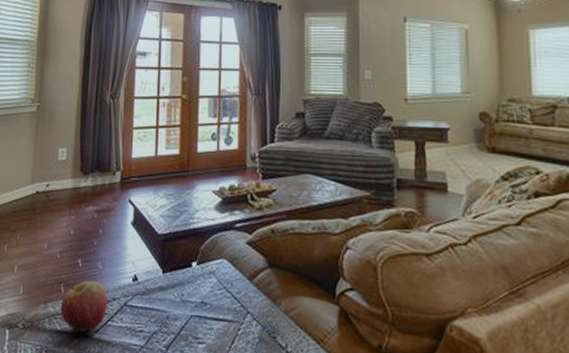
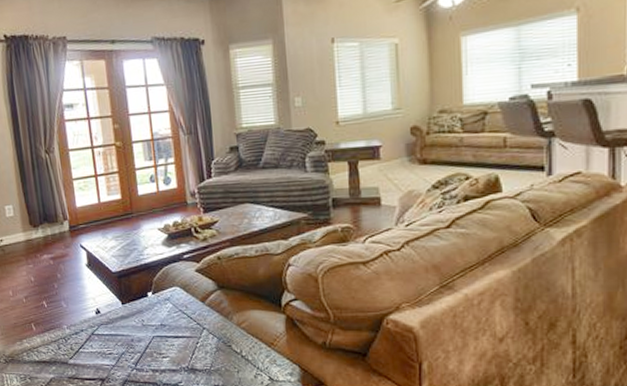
apple: present [60,280,108,333] -> none [34,317,77,360]

